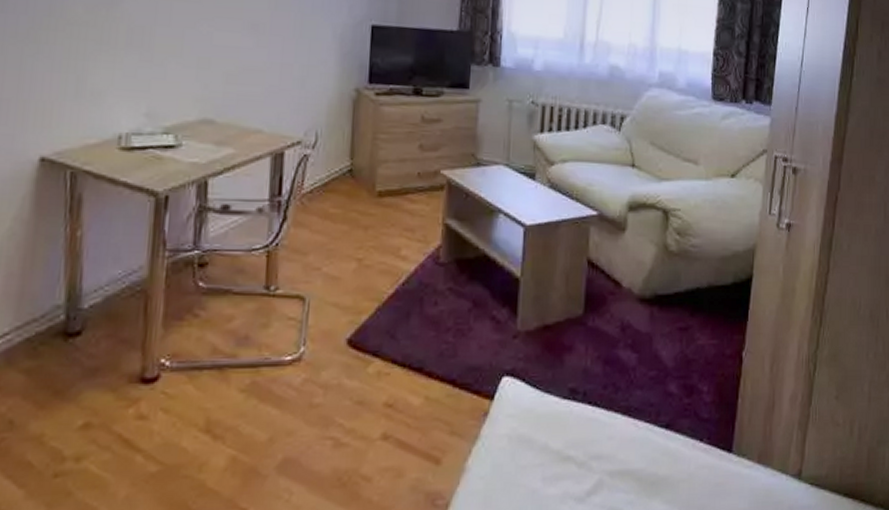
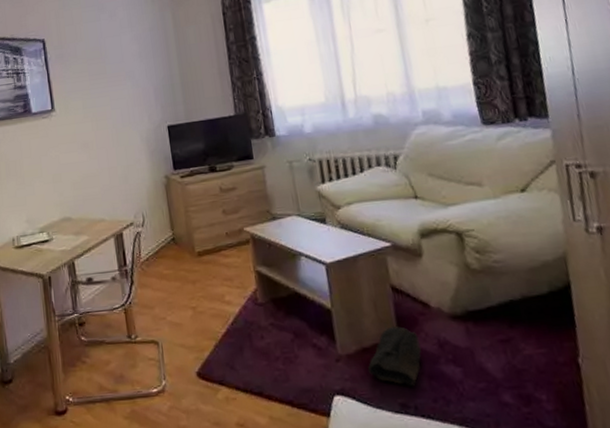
knee pad: none [545,303,603,370] -> present [368,325,421,386]

